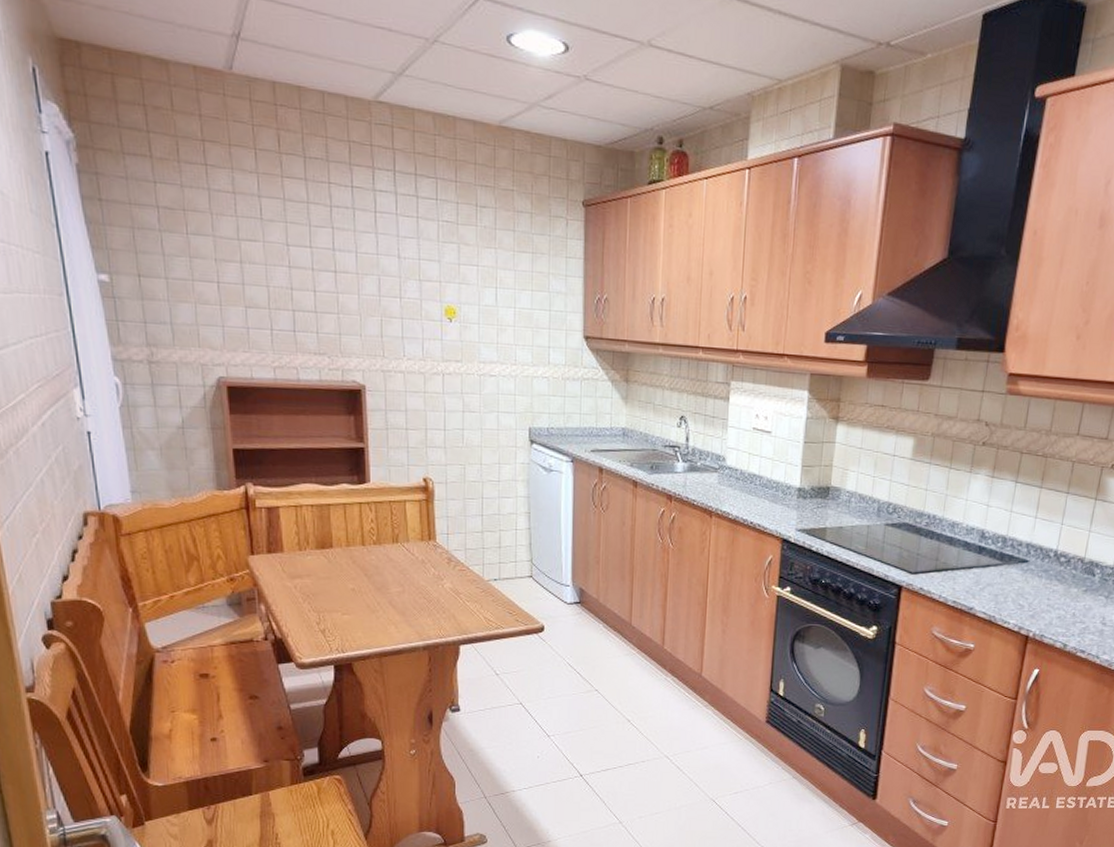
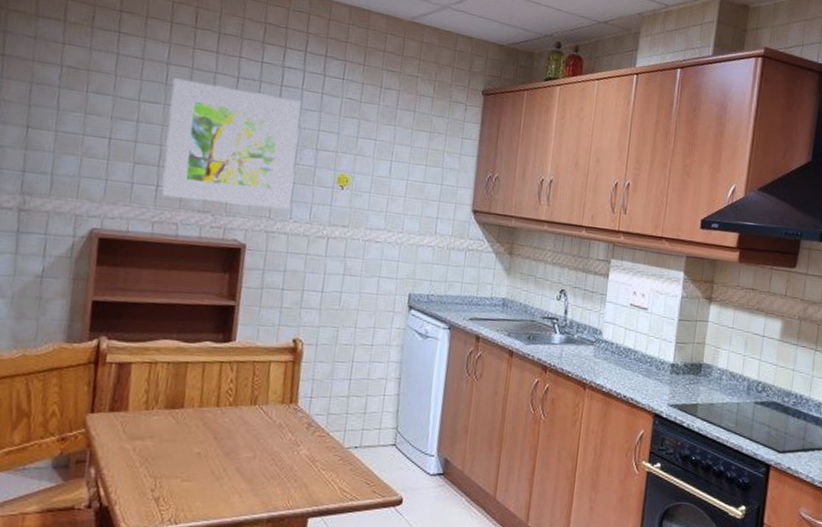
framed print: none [267,212,402,347] -> present [161,78,301,210]

